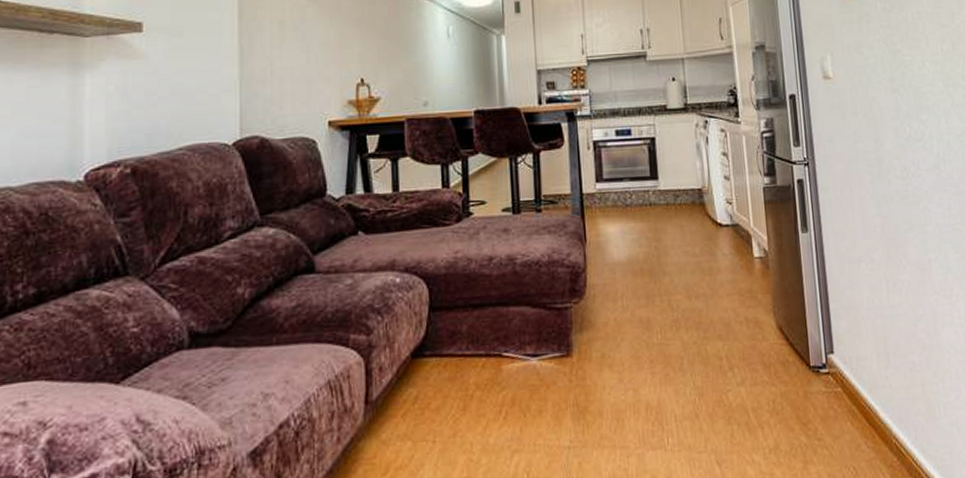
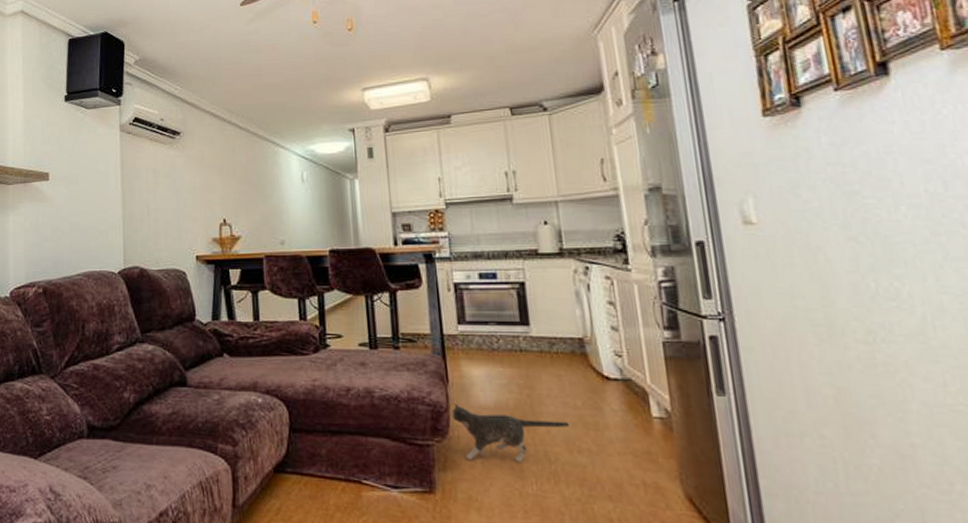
cat: none [588,262,690,319] -> present [451,403,570,463]

